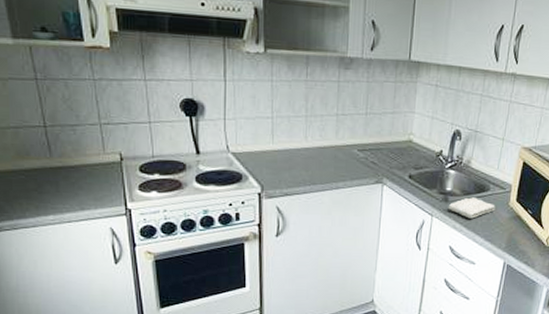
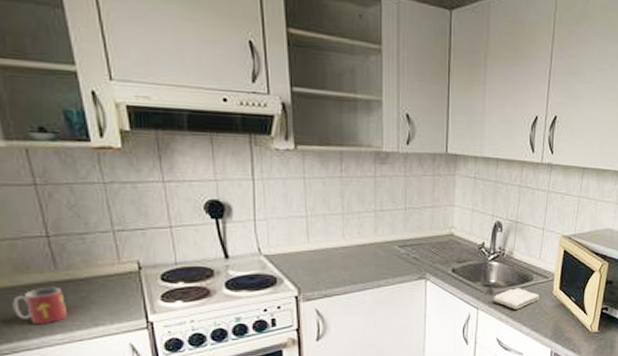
mug: none [14,173,60,206] -> present [12,288,68,325]

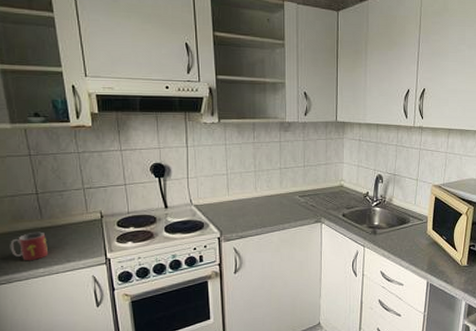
washcloth: present [493,288,540,309] -> none [377,229,416,247]

